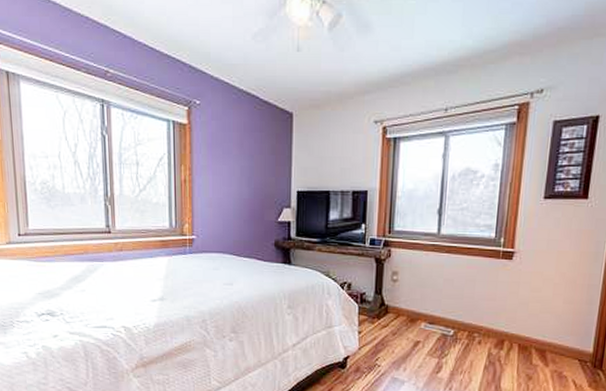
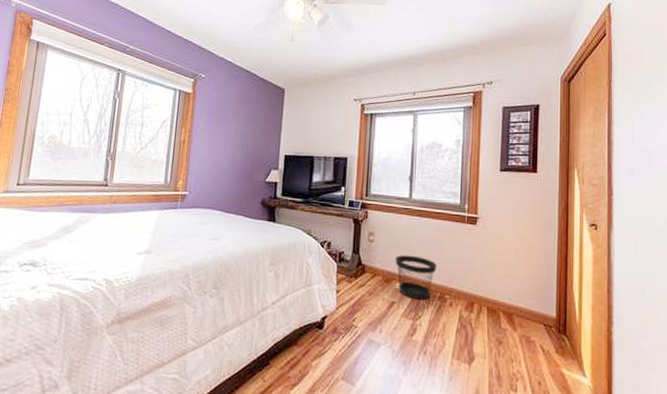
wastebasket: none [420,294,466,338] -> present [395,255,437,300]

